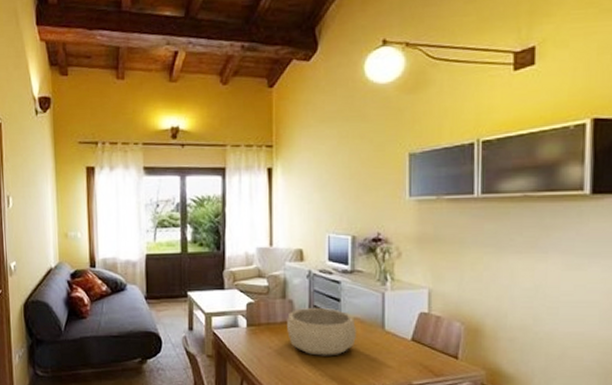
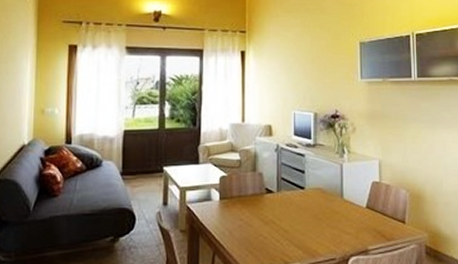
decorative bowl: present [287,307,356,356] -> none [257,179,319,226]

